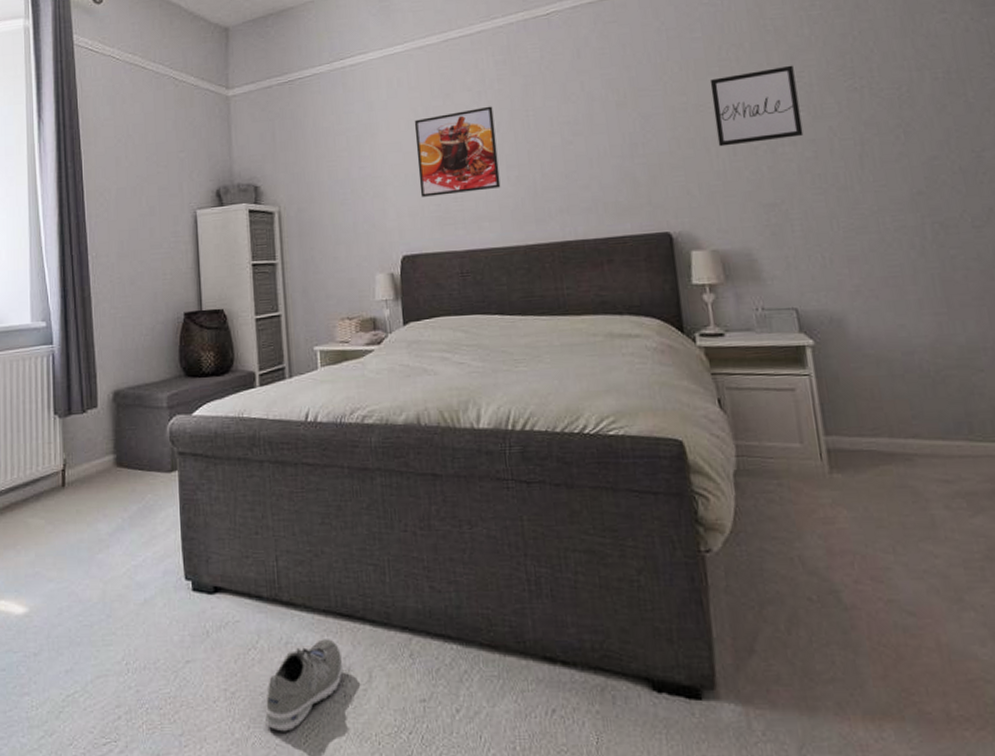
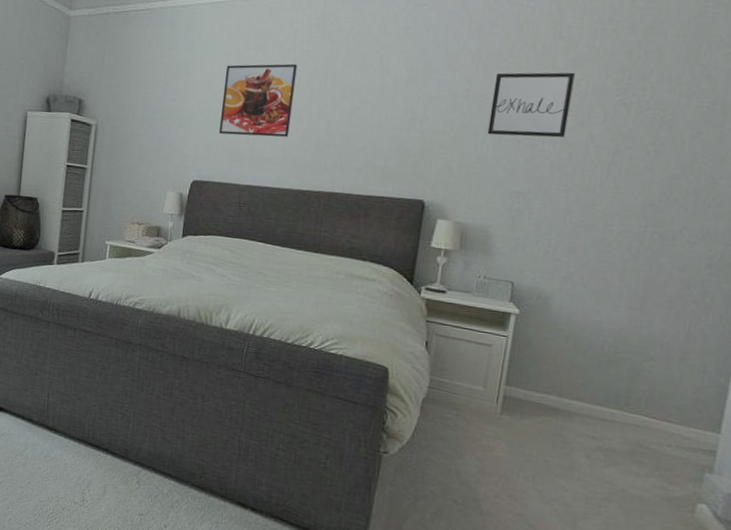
sneaker: present [265,639,343,732] -> none [21,458,86,516]

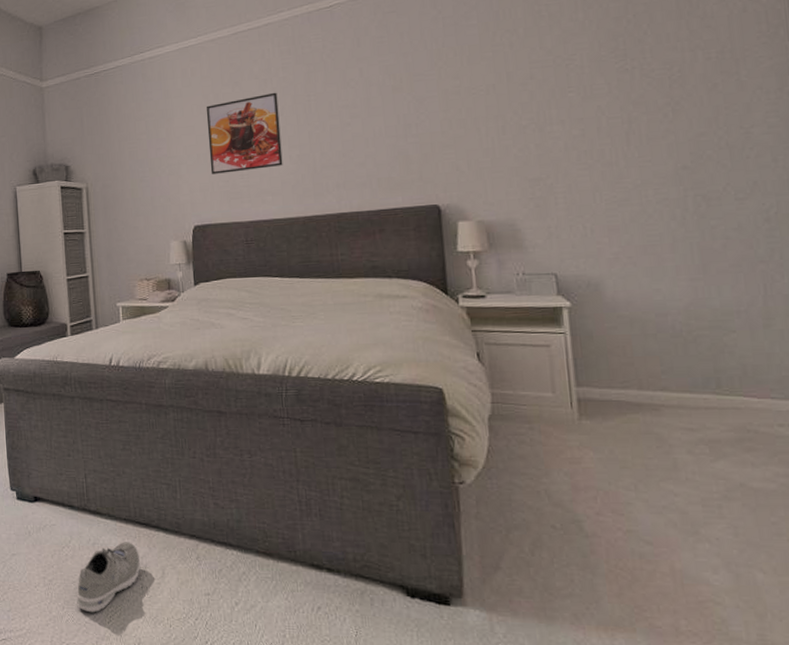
sneaker: none [21,458,86,516] -> present [76,542,141,613]
wall art: present [487,72,575,138] -> none [483,48,572,127]

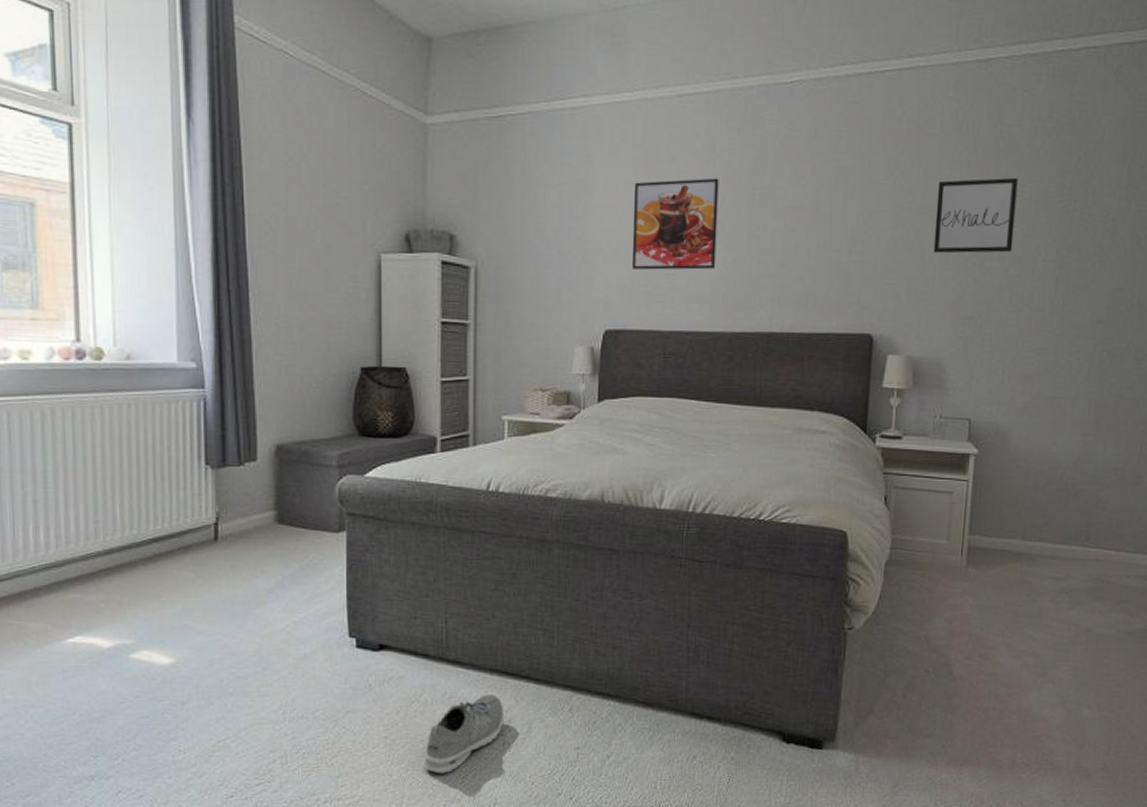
wall art: none [483,48,572,127] -> present [933,177,1018,254]

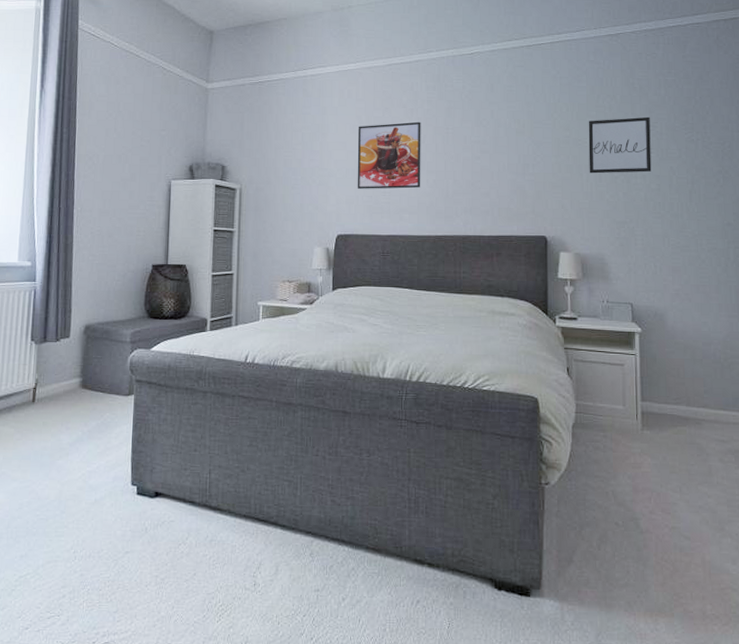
sneaker: present [424,694,505,774] -> none [187,538,256,612]

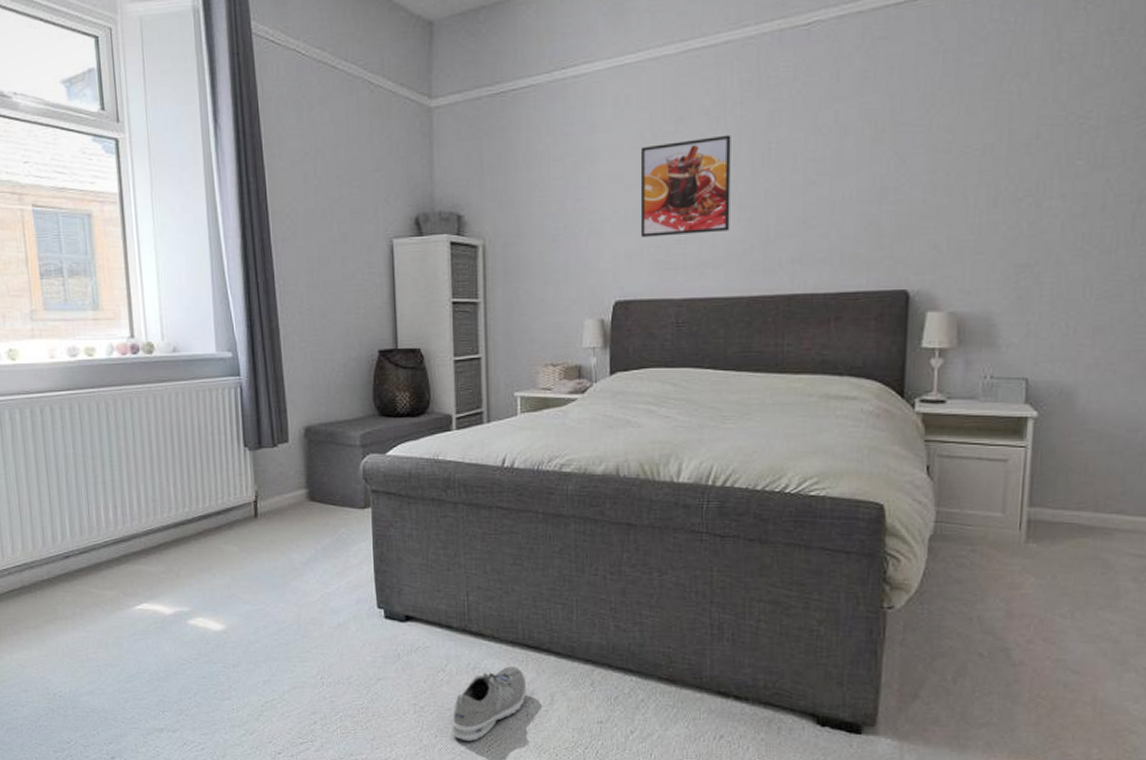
sneaker: none [187,538,256,612] -> present [451,666,527,742]
wall art: present [588,116,652,174] -> none [978,102,1082,196]

